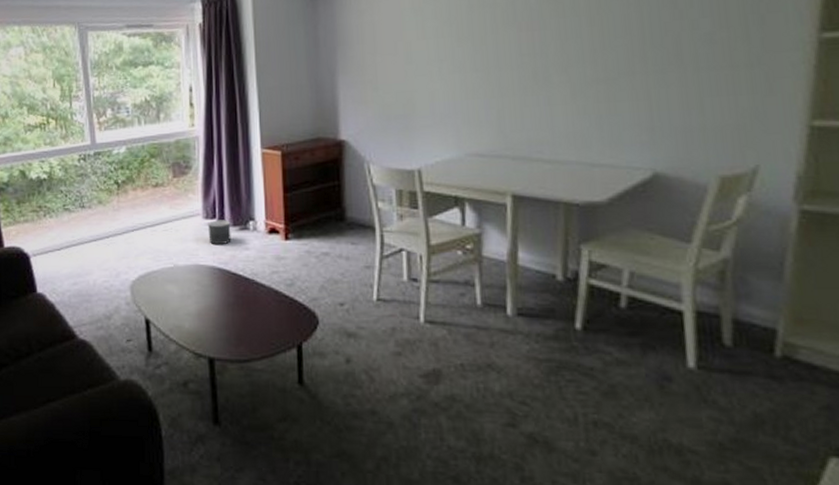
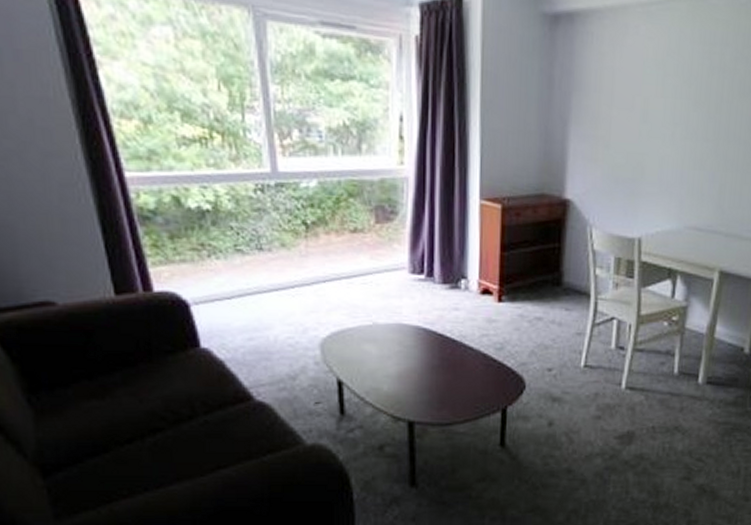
planter: present [208,220,231,245] -> none [414,275,440,304]

